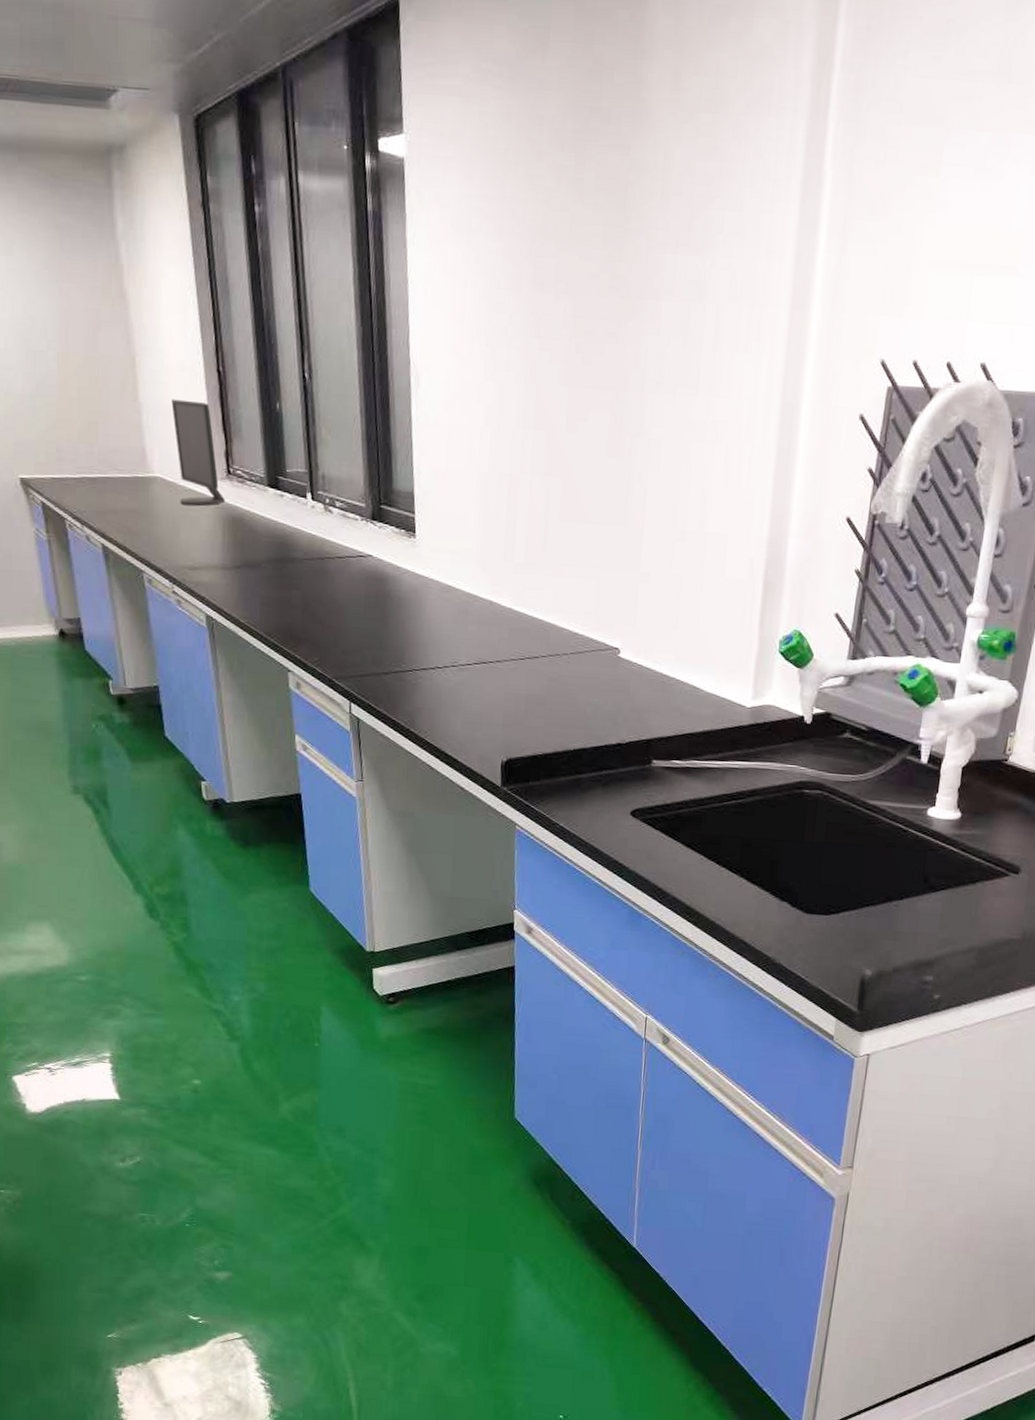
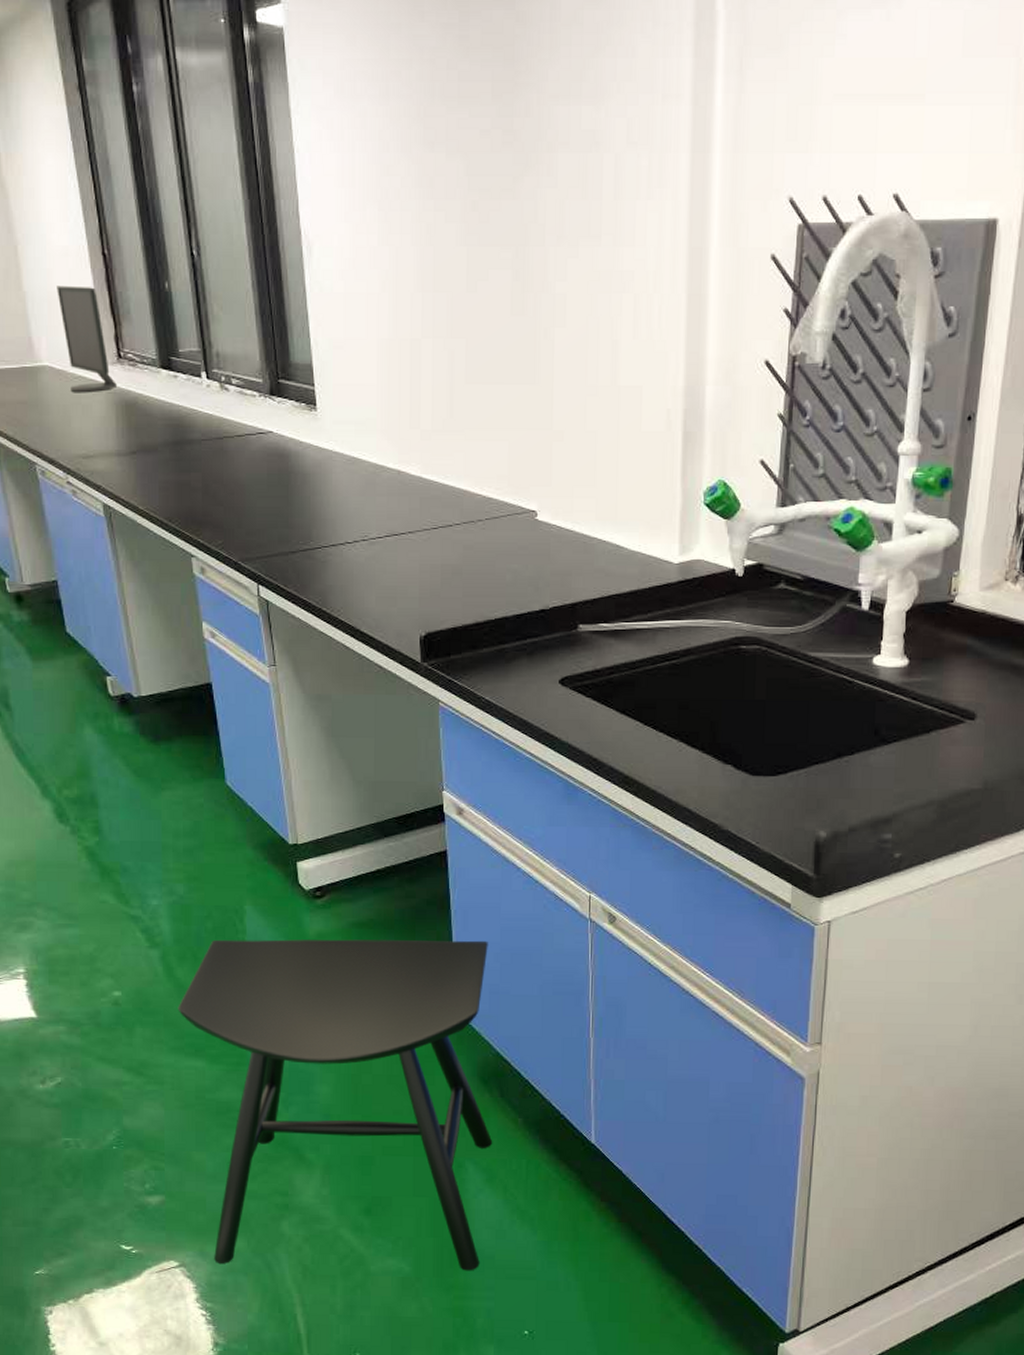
stool: none [253,1036,548,1358] -> present [178,939,492,1271]

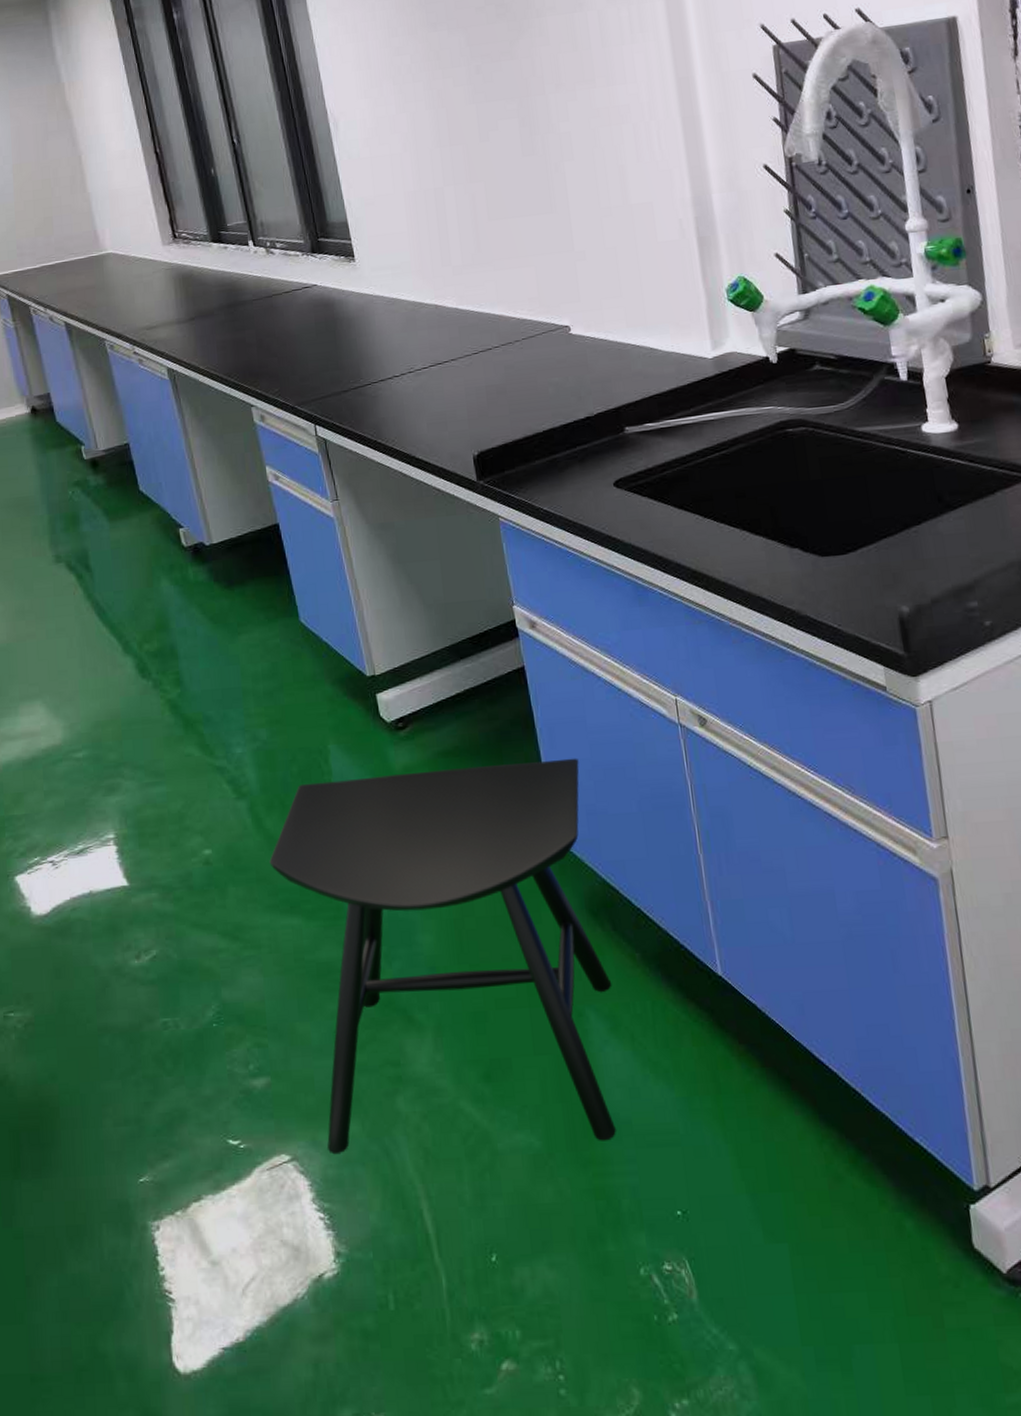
computer monitor: present [57,285,118,392] -> none [116,181,175,273]

